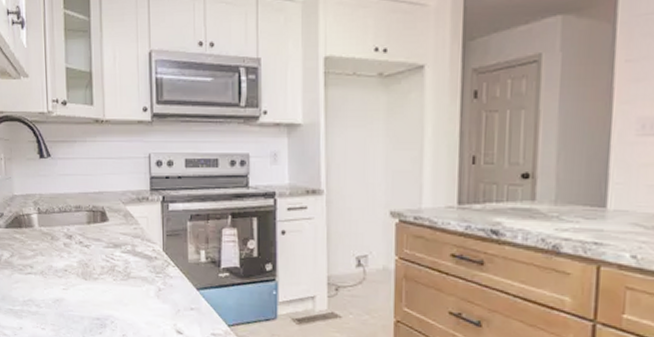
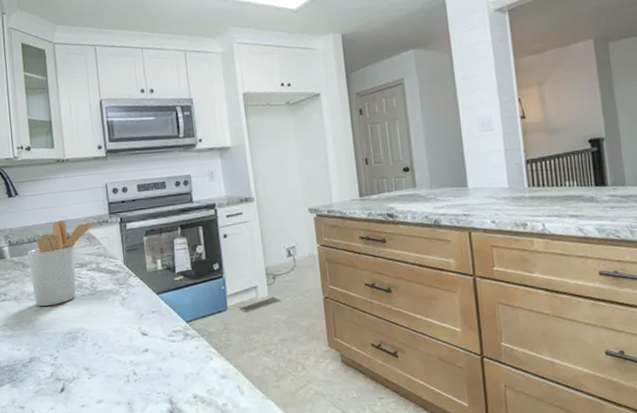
utensil holder: none [57,191,134,287] -> present [27,220,95,307]

